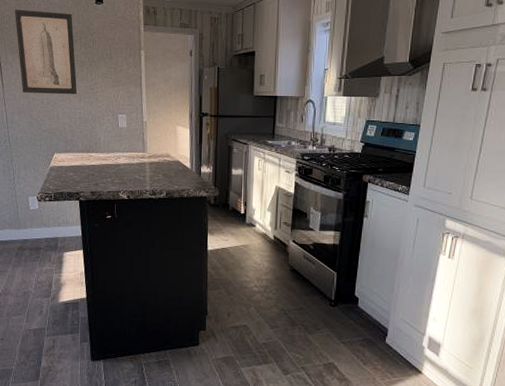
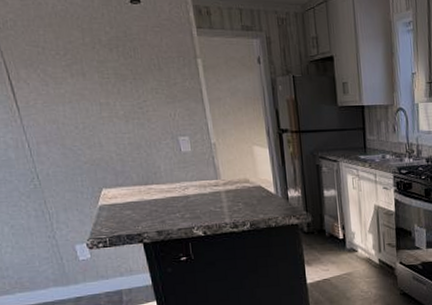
wall art: present [14,9,77,95] -> none [20,11,122,117]

